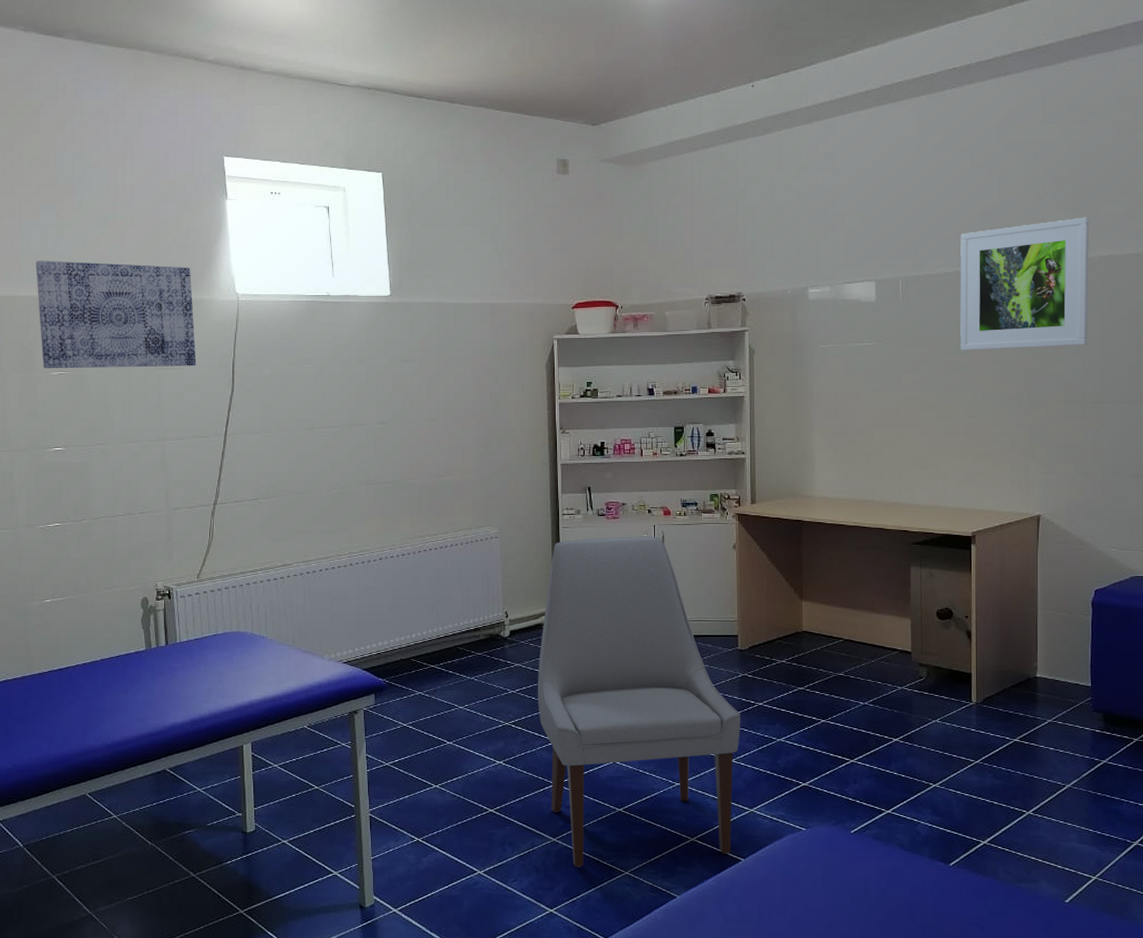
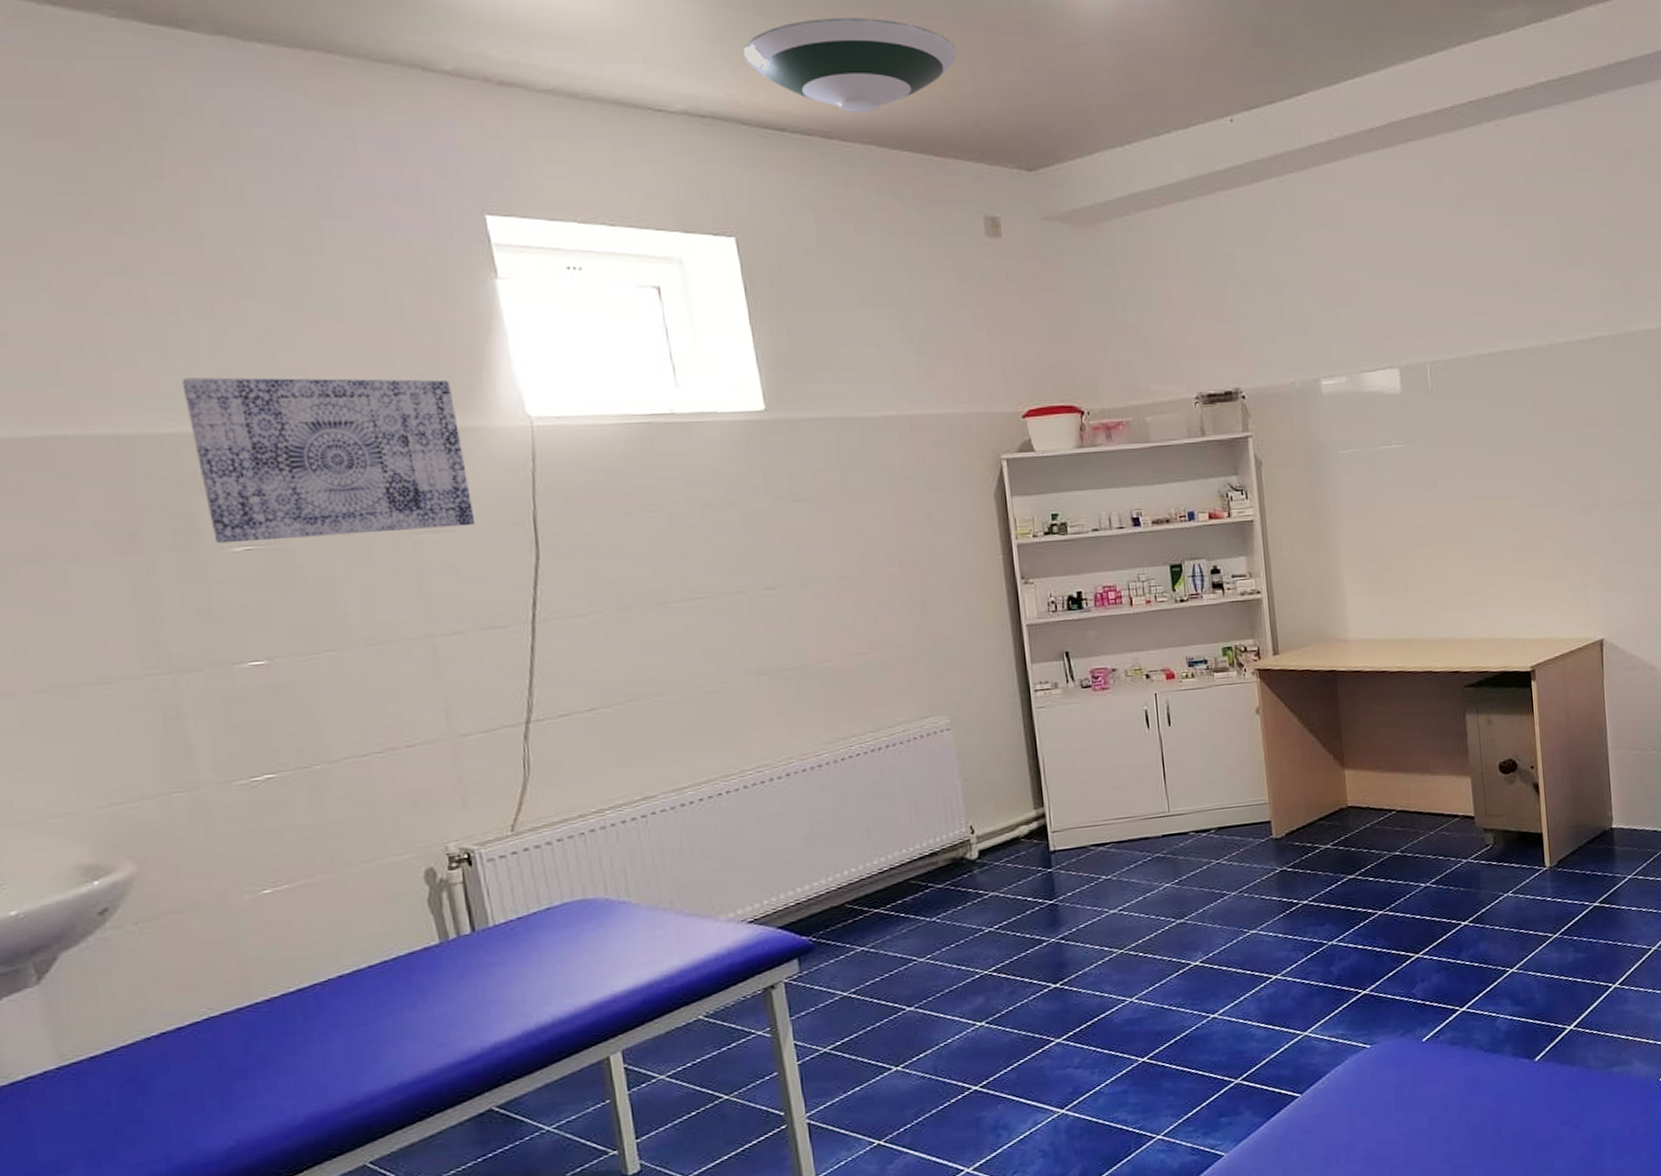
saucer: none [401,16,549,84] -> present [744,17,958,112]
chair: present [538,536,741,867] -> none [1020,707,1284,1141]
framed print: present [960,217,1090,351] -> none [1492,283,1640,450]

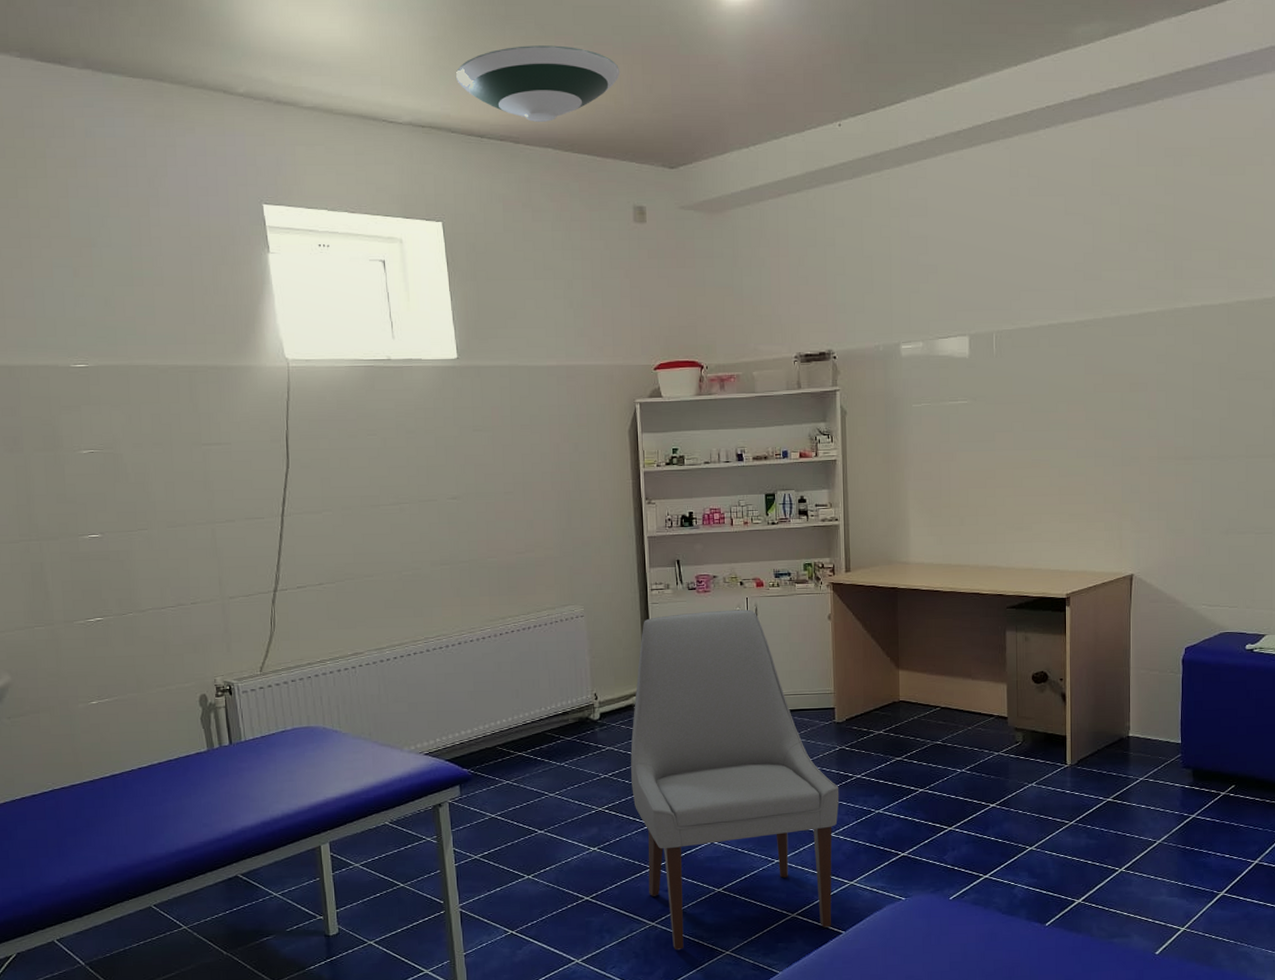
wall art: present [181,377,476,544] -> none [52,324,246,447]
chair: none [1020,707,1284,1141] -> present [630,609,840,950]

